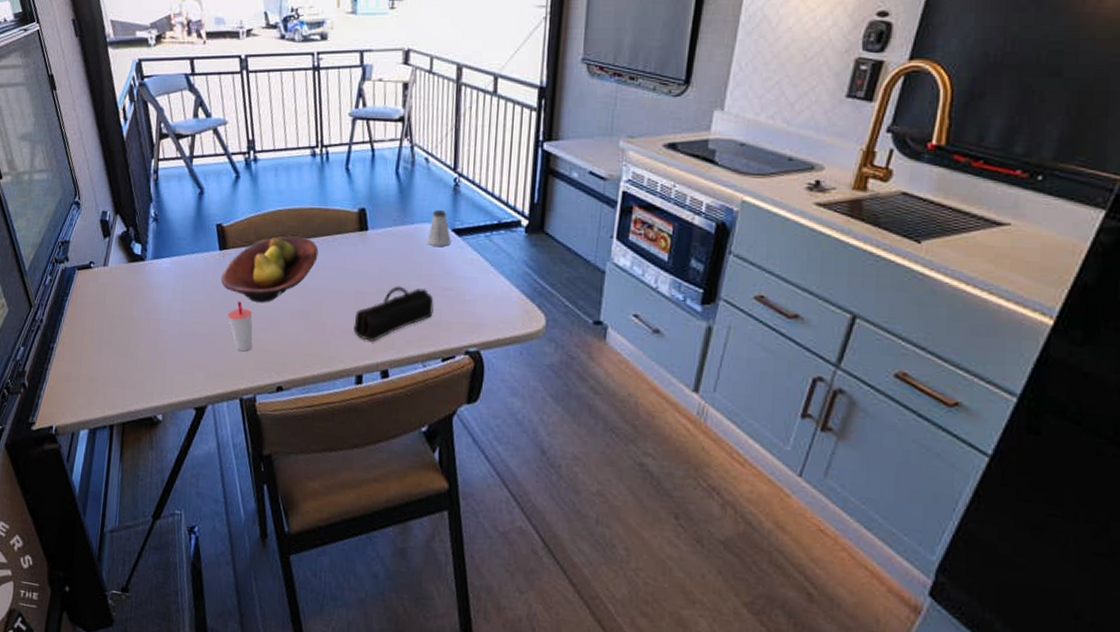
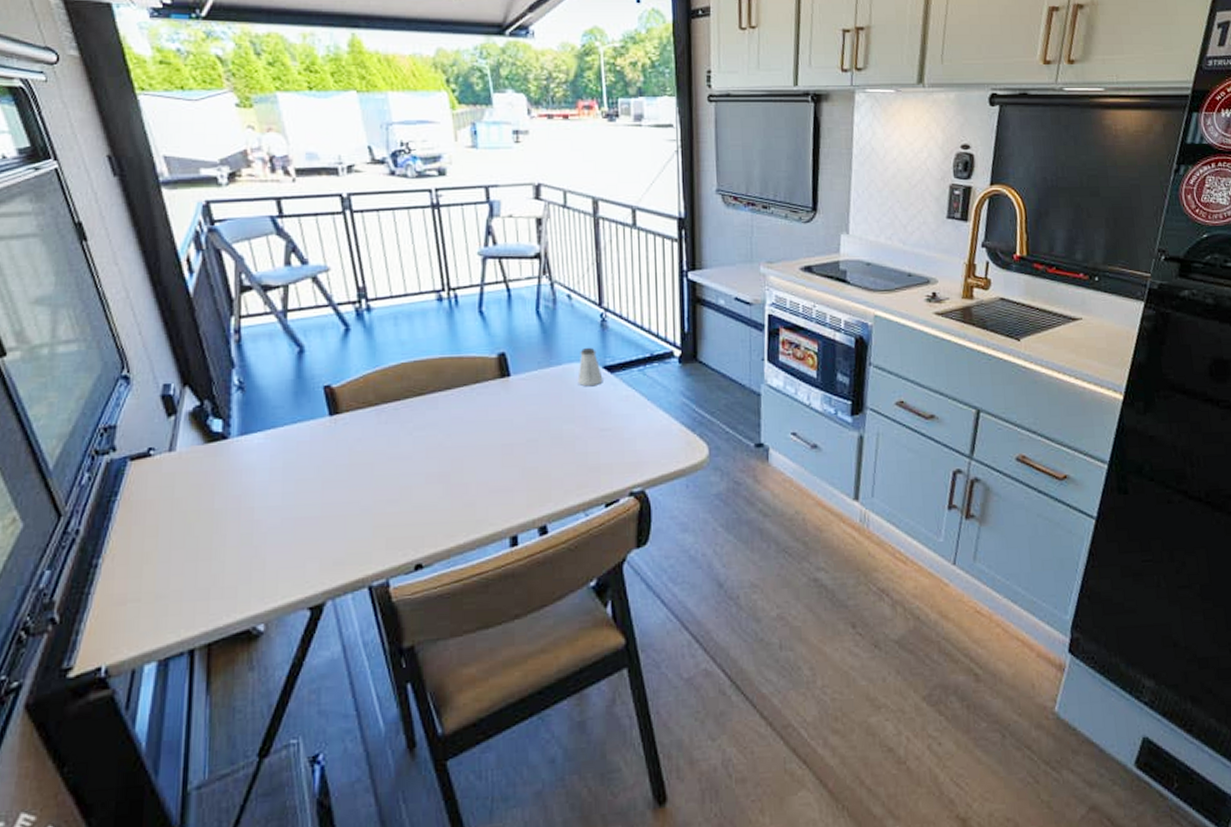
fruit bowl: present [221,236,319,303] -> none [334,390,454,471]
cup: present [228,301,253,352] -> none [346,472,380,531]
pencil case: present [353,286,434,342] -> none [503,432,591,497]

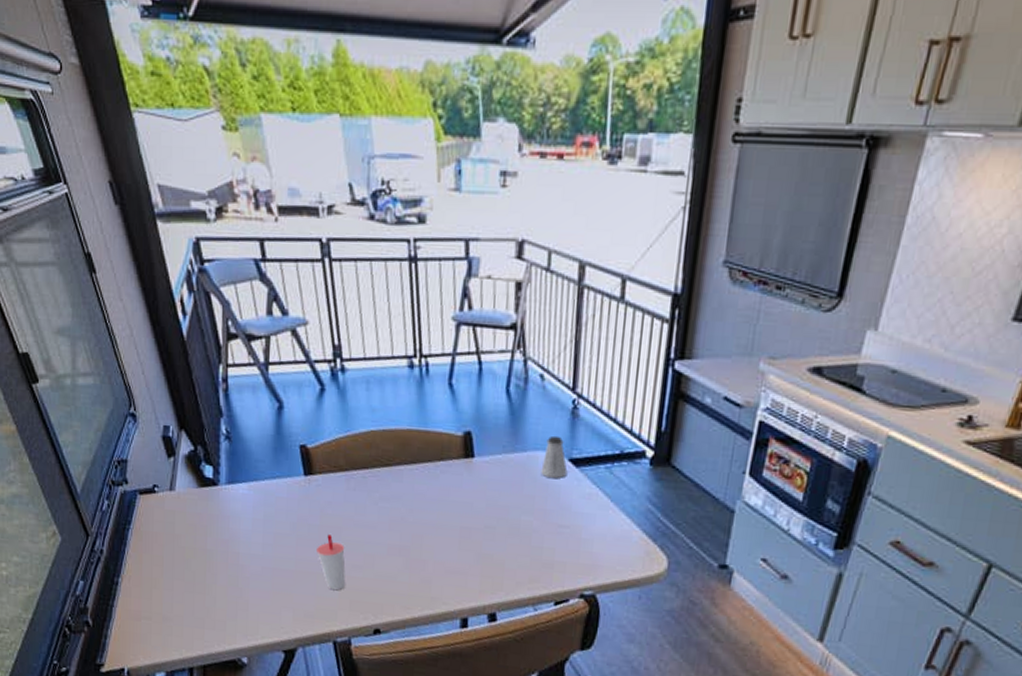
cup: none [346,472,380,531] -> present [317,534,346,591]

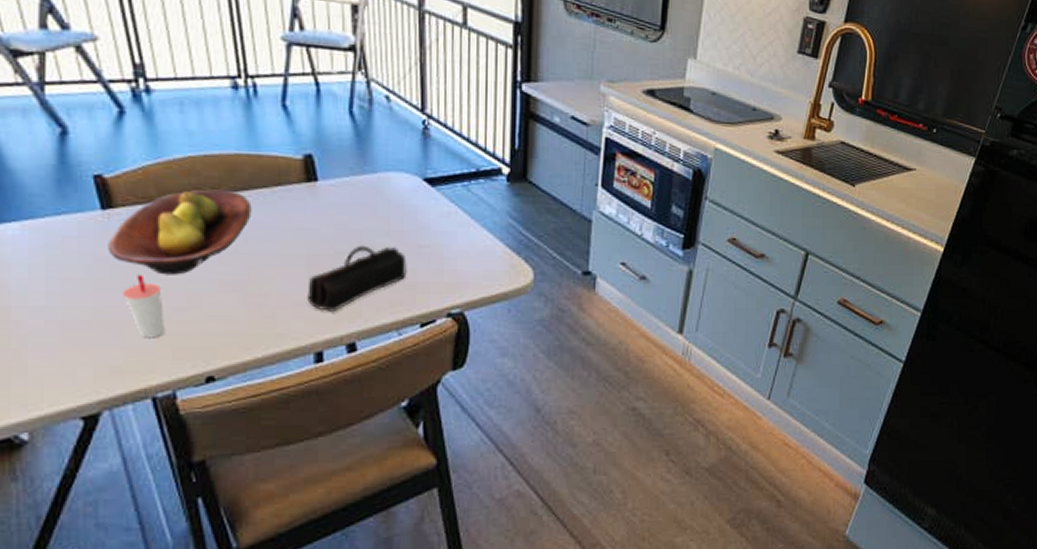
fruit bowl: none [307,461,418,537] -> present [108,189,252,275]
pencil case: none [458,521,547,582] -> present [307,245,407,311]
saltshaker: present [541,435,568,478] -> none [394,156,423,198]

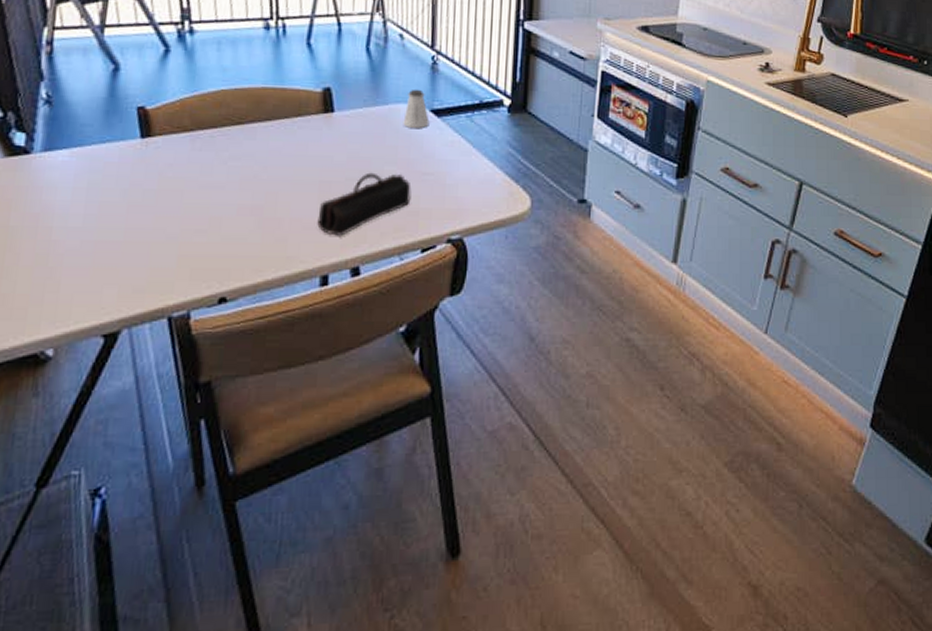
fruit bowl: present [108,189,252,275] -> none [142,119,274,200]
cup: present [123,275,164,338] -> none [152,199,187,259]
saltshaker: none [394,156,423,198] -> present [403,89,430,128]

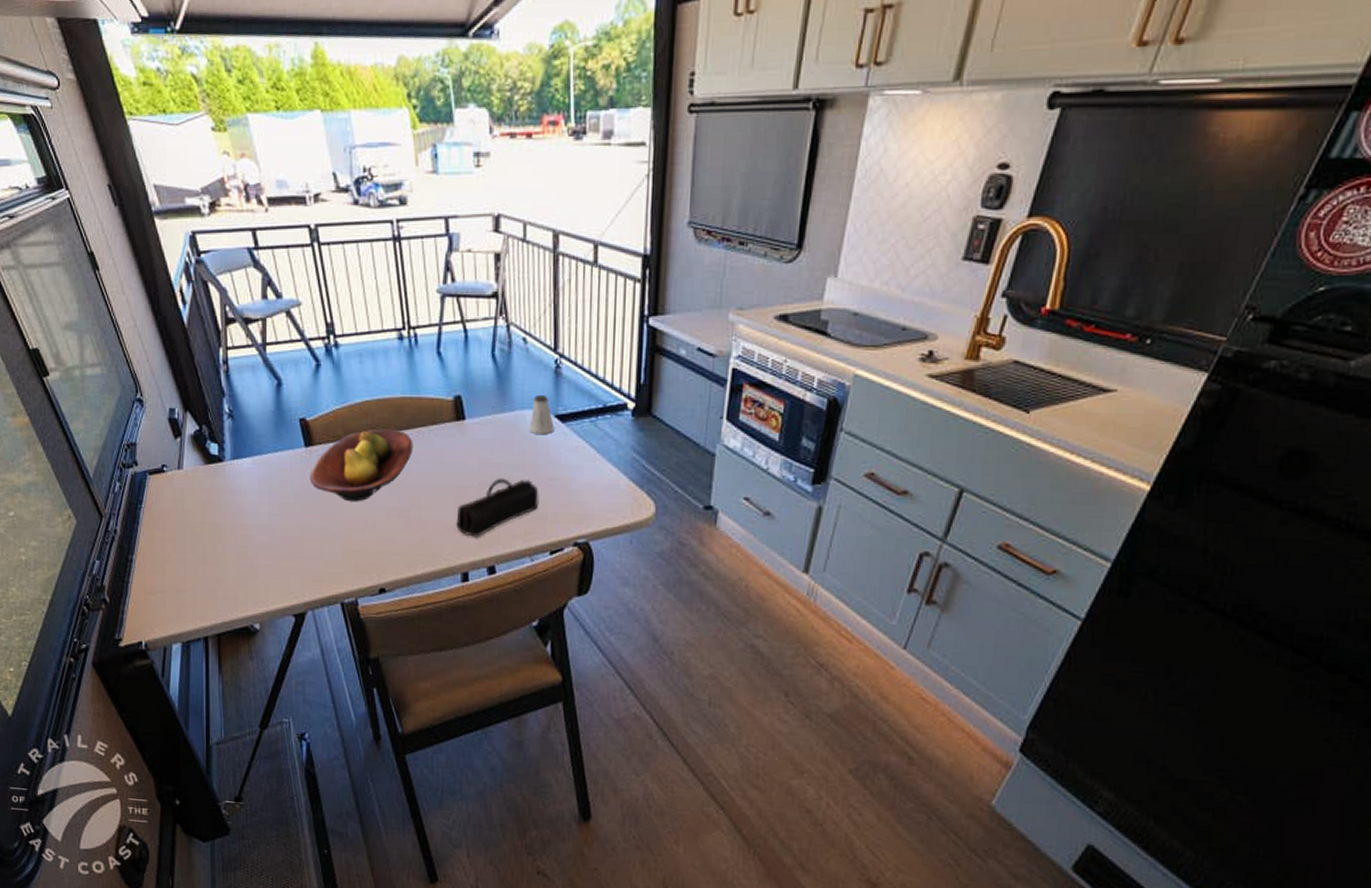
fruit bowl: none [142,119,274,200] -> present [309,428,413,502]

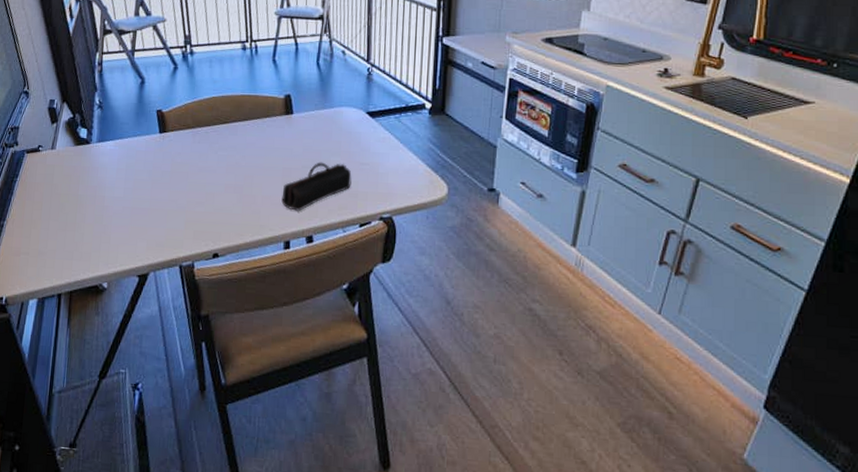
fruit bowl: present [309,428,413,502] -> none [161,120,250,180]
saltshaker: present [529,394,554,434] -> none [345,95,366,127]

